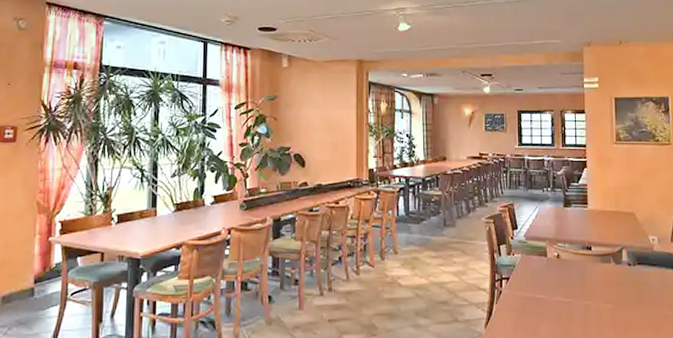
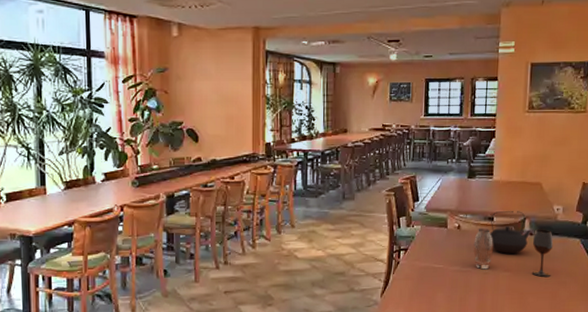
vase: none [574,257,593,301] -> present [473,227,493,270]
teapot: none [588,241,629,286] -> present [489,211,531,255]
wine glass: none [632,260,652,309] -> present [532,229,554,277]

